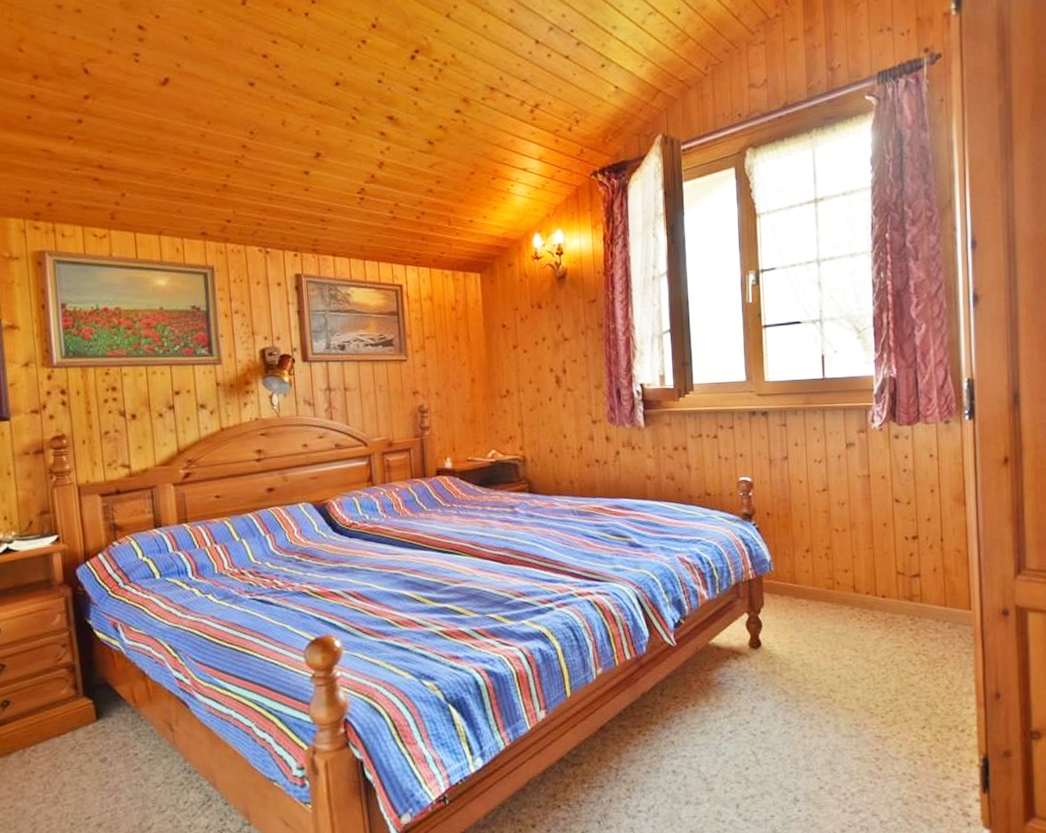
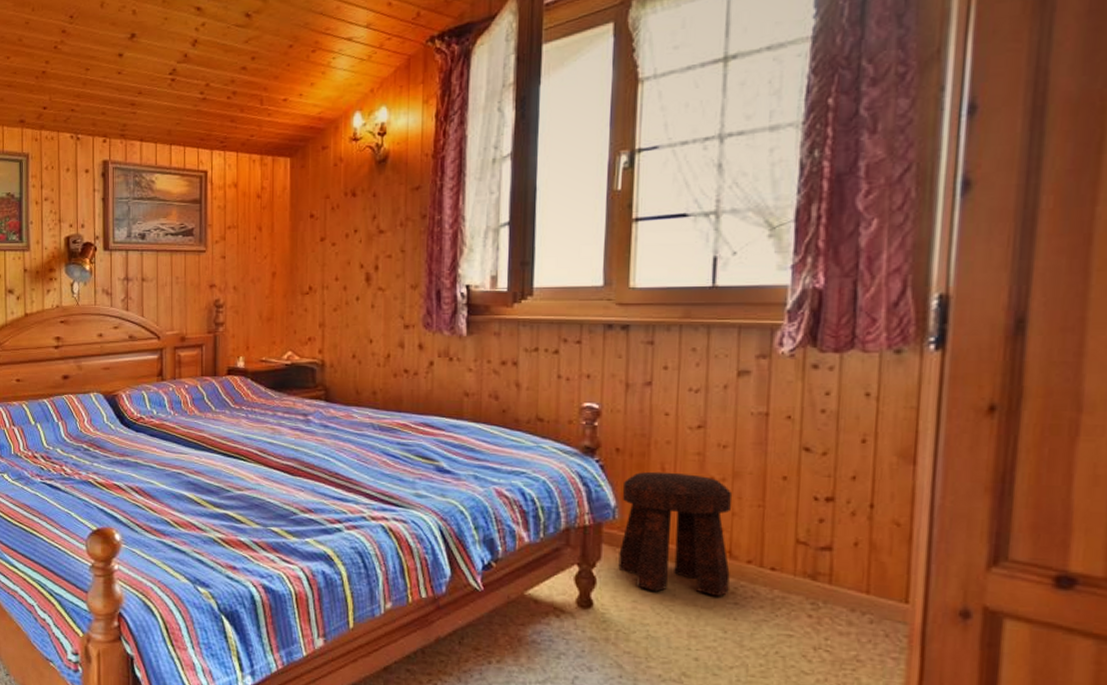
stool: none [775,528,856,627] -> present [618,471,733,597]

